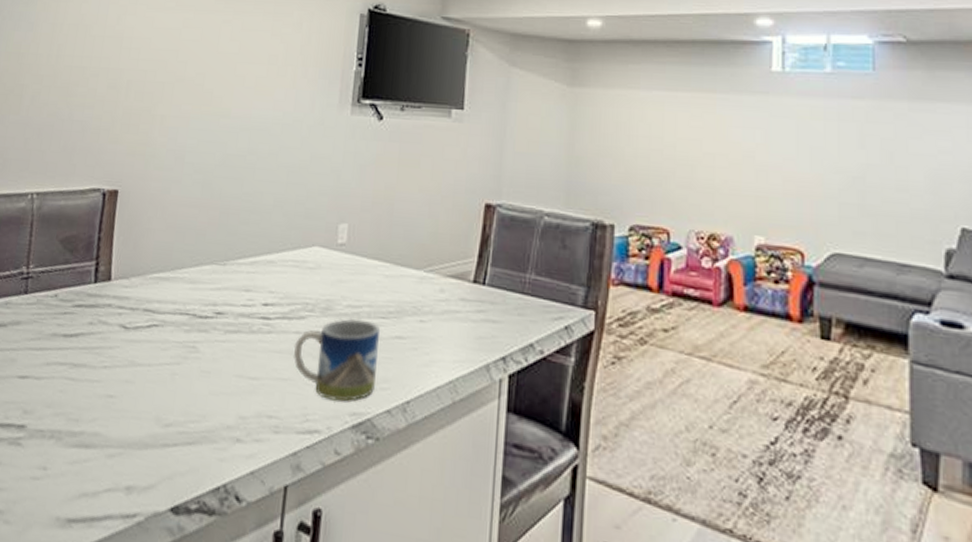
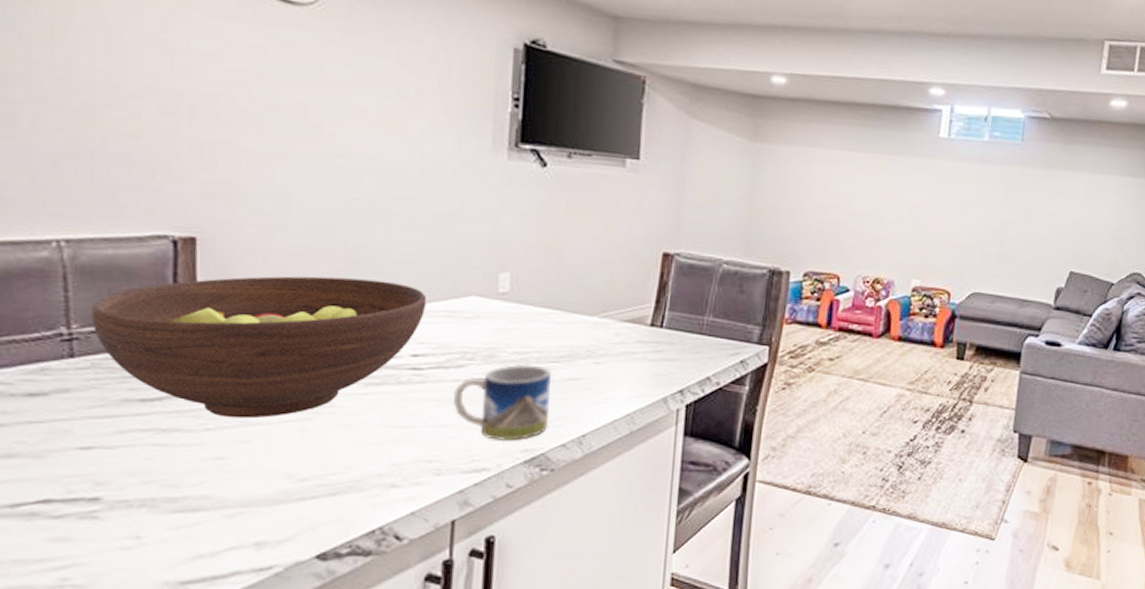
fruit bowl: none [42,225,279,359] -> present [91,276,427,419]

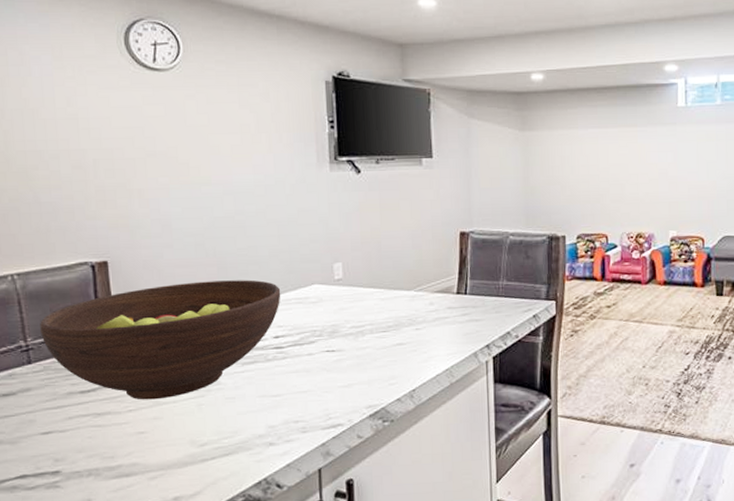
mug: present [452,364,552,441] -> none [308,336,384,400]

